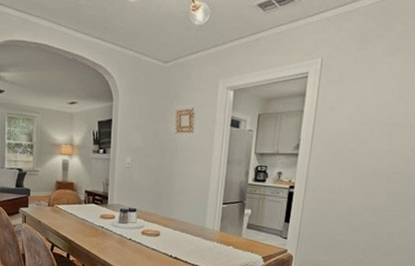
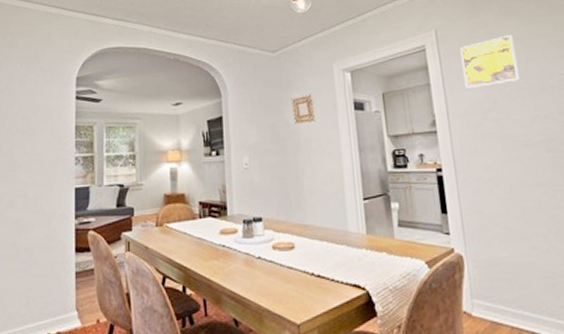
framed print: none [334,71,393,119] -> present [459,35,519,88]

